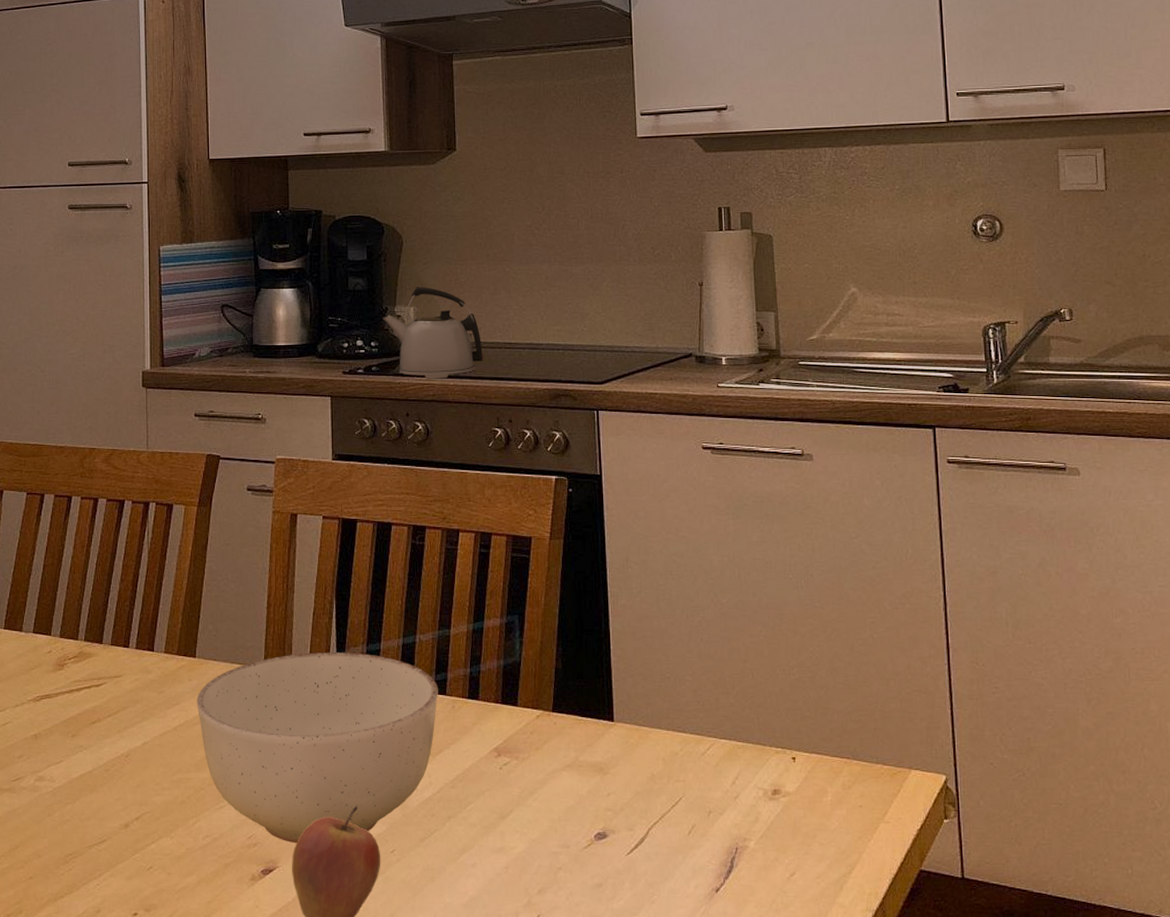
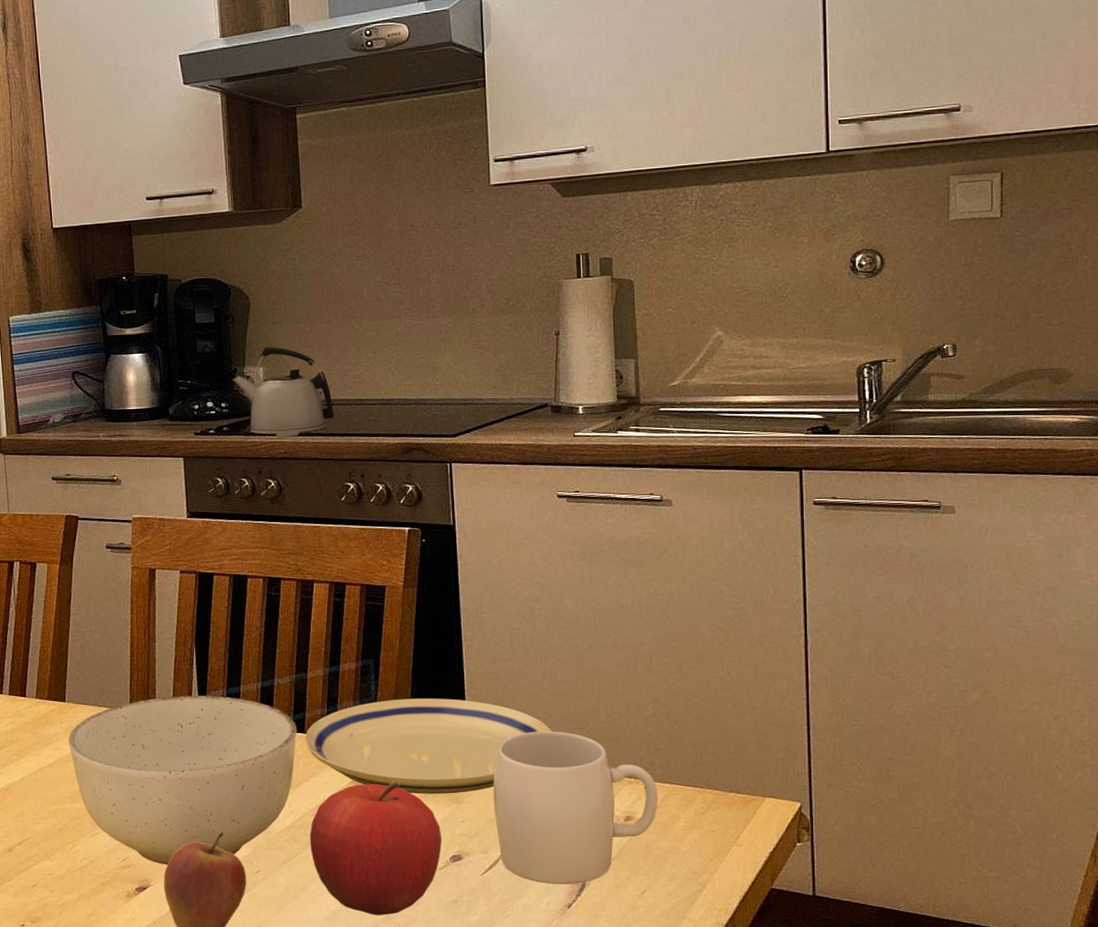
plate: none [447,658,699,764] -> present [305,698,552,794]
fruit: none [449,748,587,901] -> present [309,780,442,915]
mug: none [639,695,806,866] -> present [493,731,658,885]

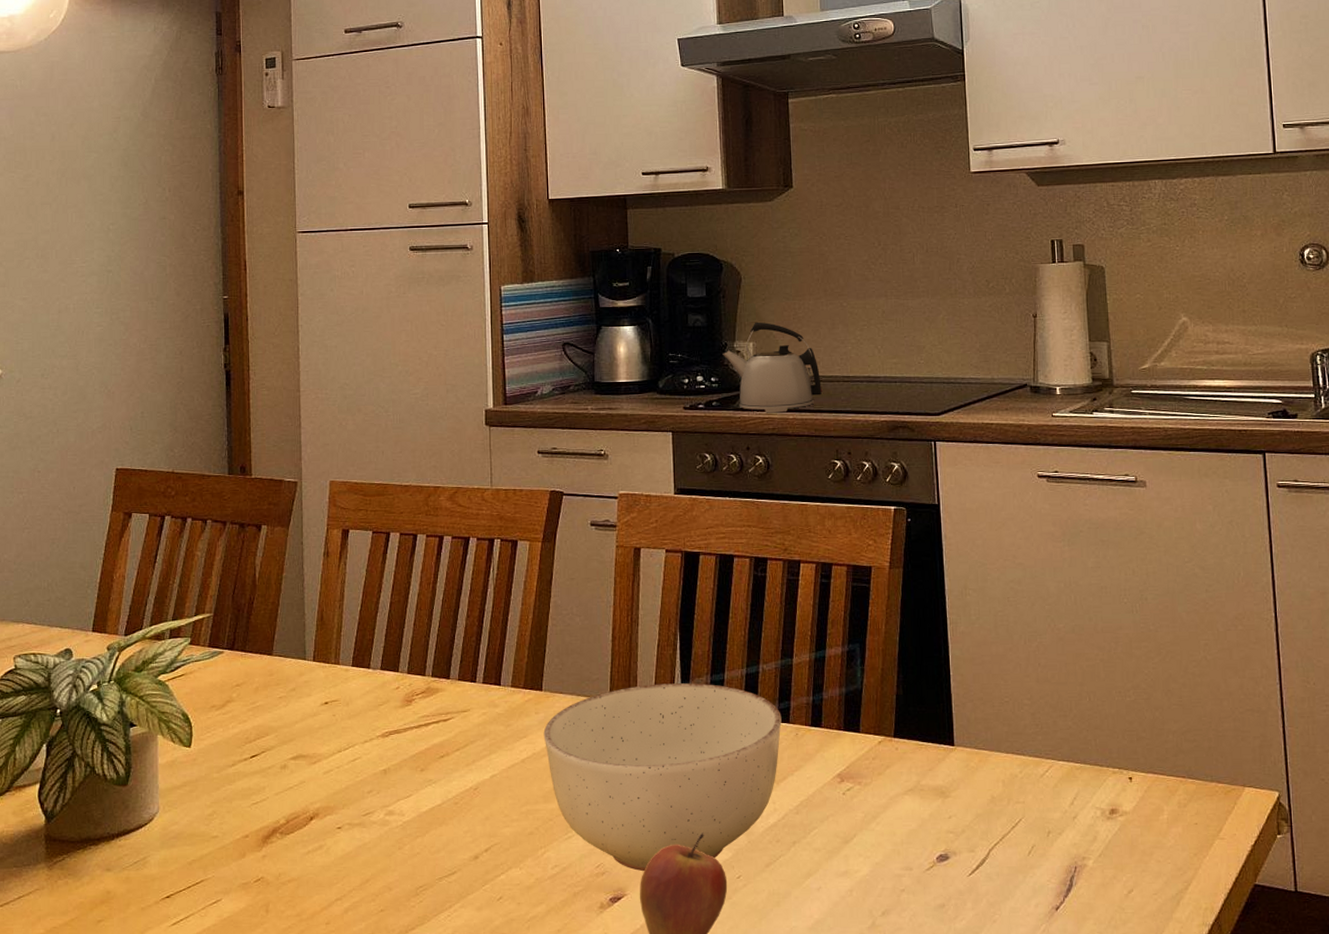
plate: present [305,698,552,794] -> none [790,684,1037,788]
fruit: present [309,780,442,915] -> none [793,773,929,923]
mug: present [493,731,658,885] -> none [979,718,1142,885]

